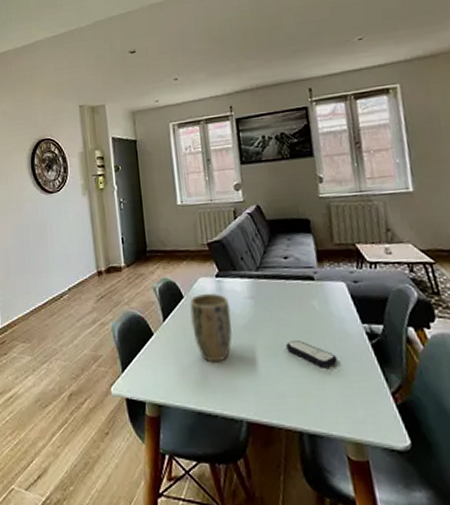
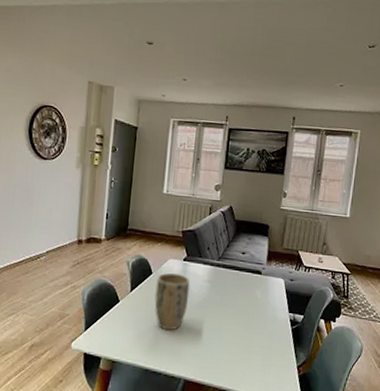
remote control: present [286,341,338,368] -> none [228,320,265,344]

